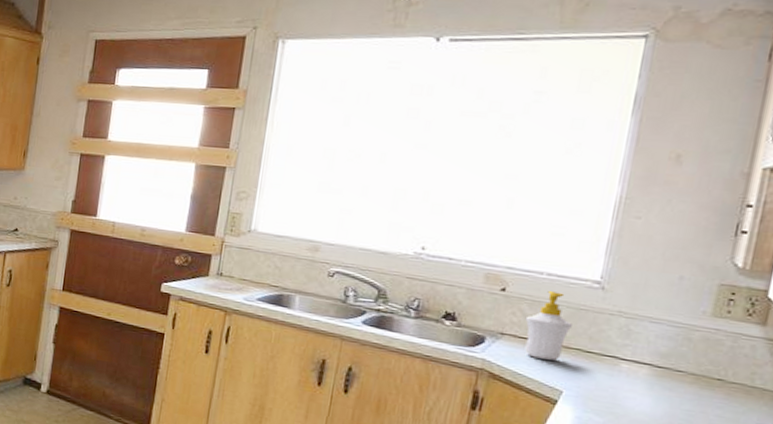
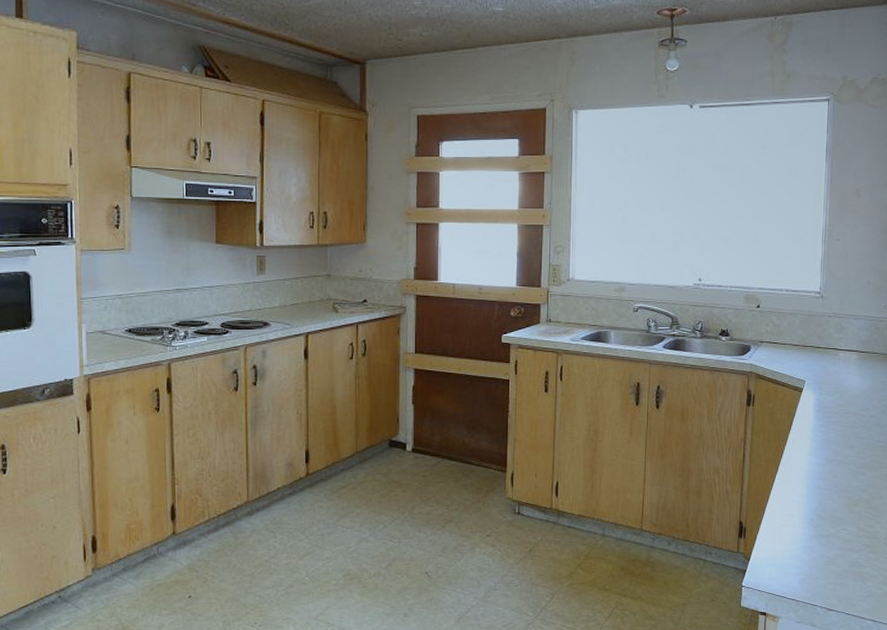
soap bottle: present [524,290,572,361] -> none [775,303,806,358]

